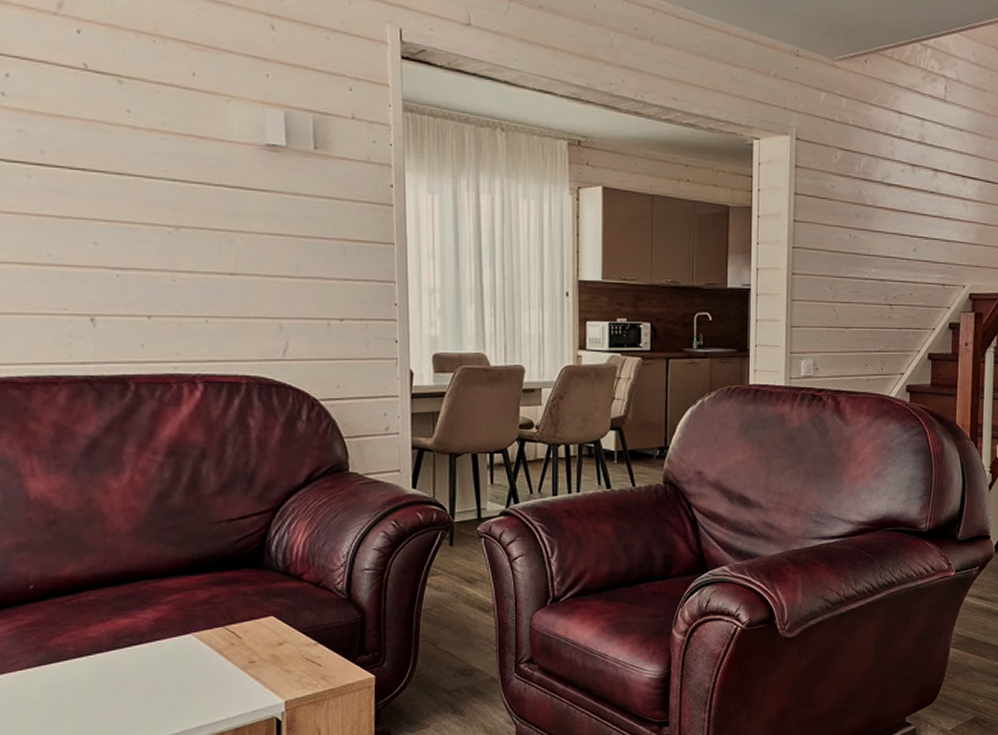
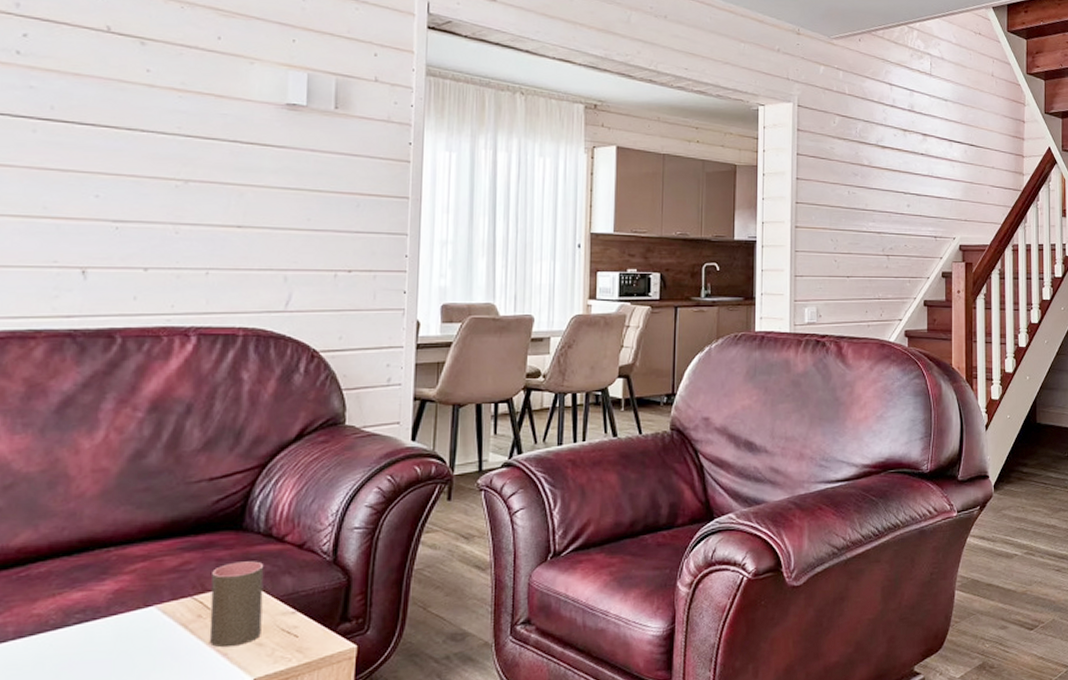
cup: none [240,596,288,673] -> present [209,561,264,648]

